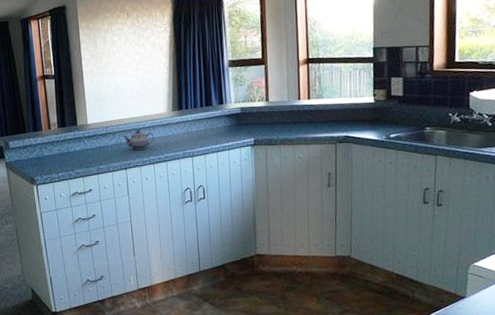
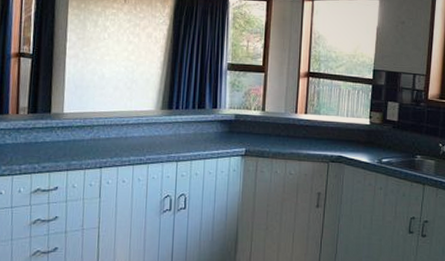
teapot: present [123,130,155,150] -> none [102,125,138,148]

